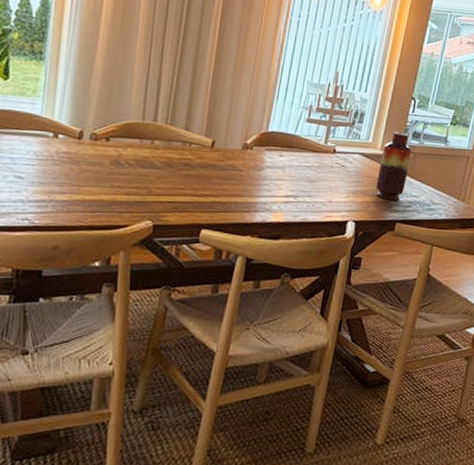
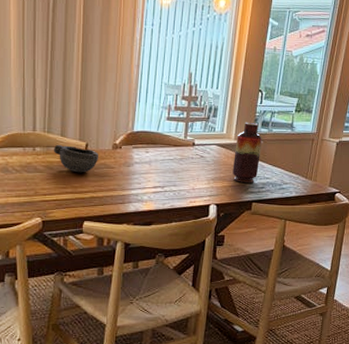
bowl: none [174,139,226,174] -> present [53,145,98,173]

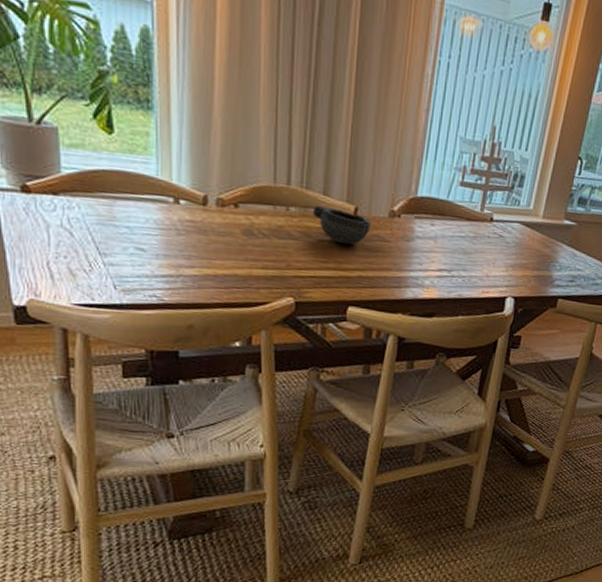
vase: present [232,122,263,184] -> none [537,196,578,275]

